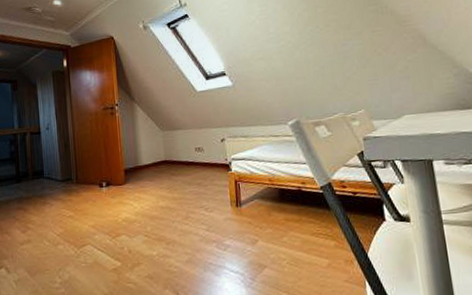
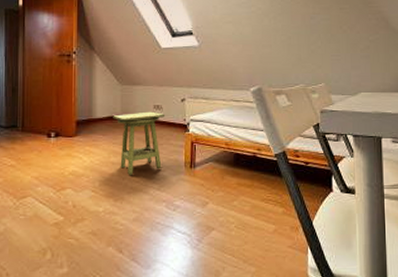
side table: none [157,154,209,219] -> present [113,111,166,176]

